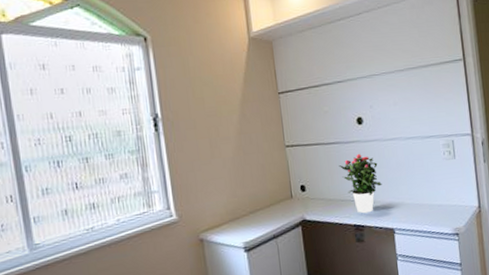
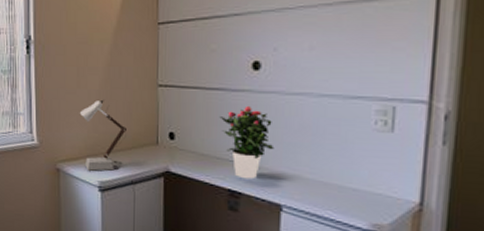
desk lamp: none [216,165,264,235] -> present [79,99,126,171]

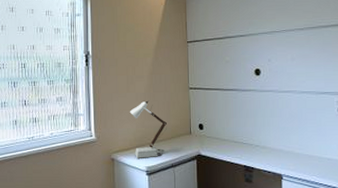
potted flower: present [219,105,274,180] -> none [235,101,274,157]

